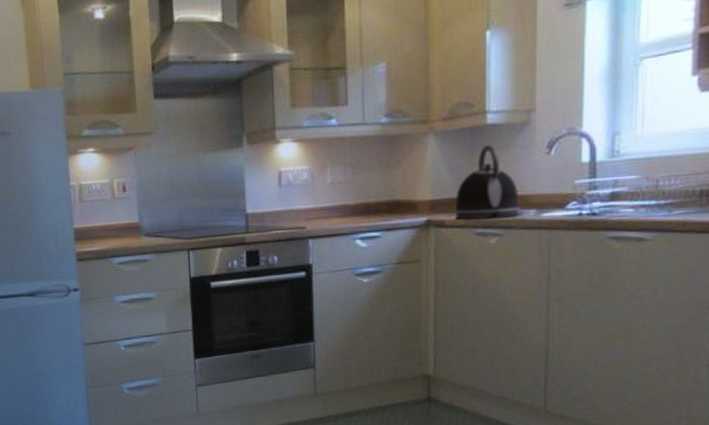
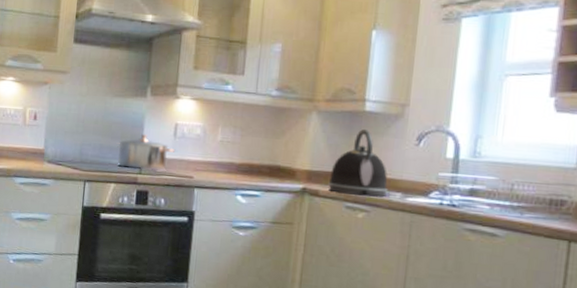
cooking pot: none [218,187,283,229] -> present [117,133,176,171]

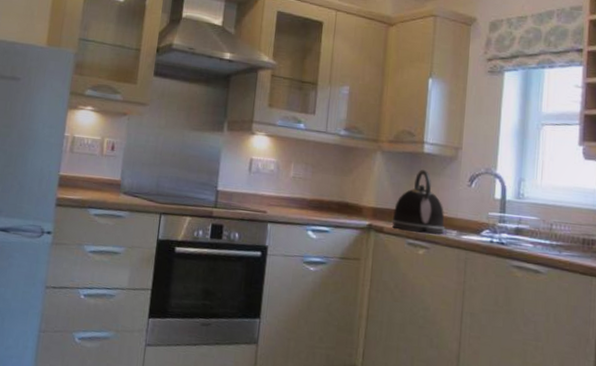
cooking pot: present [117,133,176,171] -> none [193,167,250,205]

